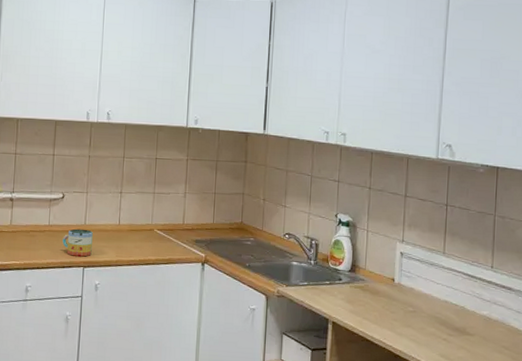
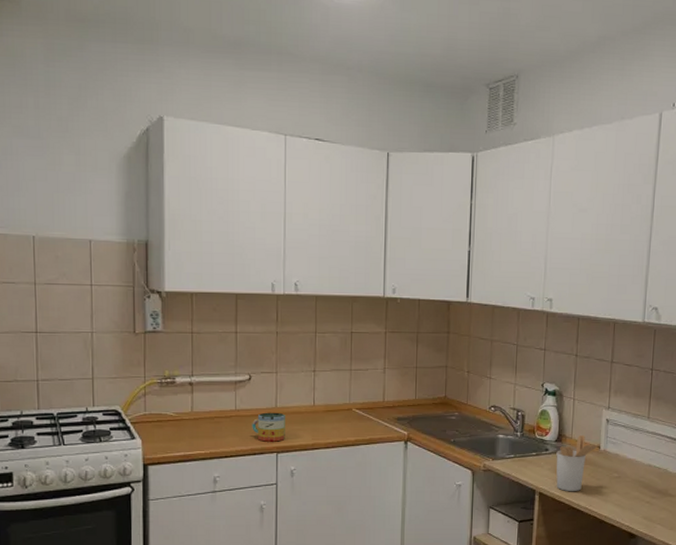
utensil holder: none [349,266,395,323] -> present [556,434,600,491]

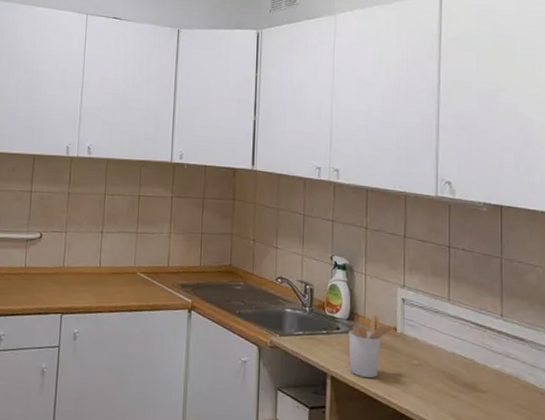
mug: present [252,412,285,442] -> none [39,271,72,302]

